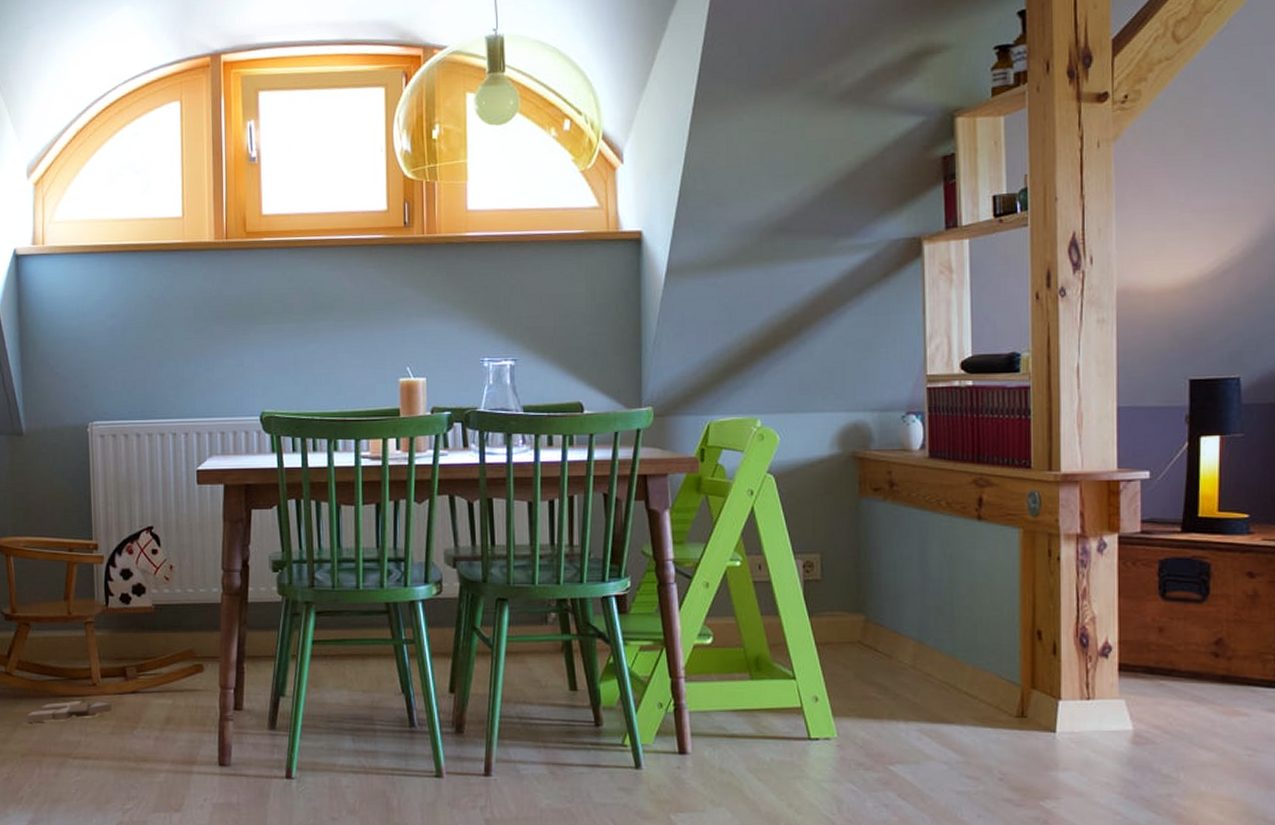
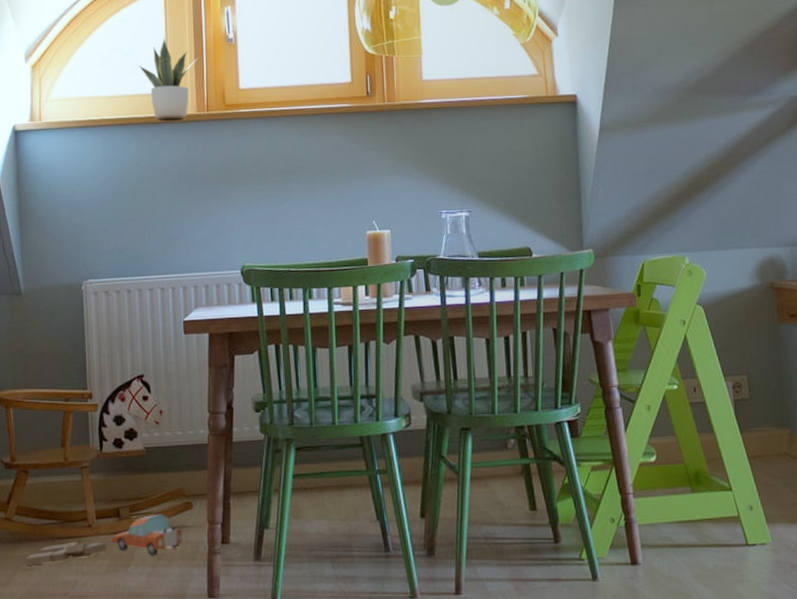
toy car: none [117,675,196,719] -> present [112,513,185,556]
potted plant: none [151,154,216,249] -> present [138,37,197,122]

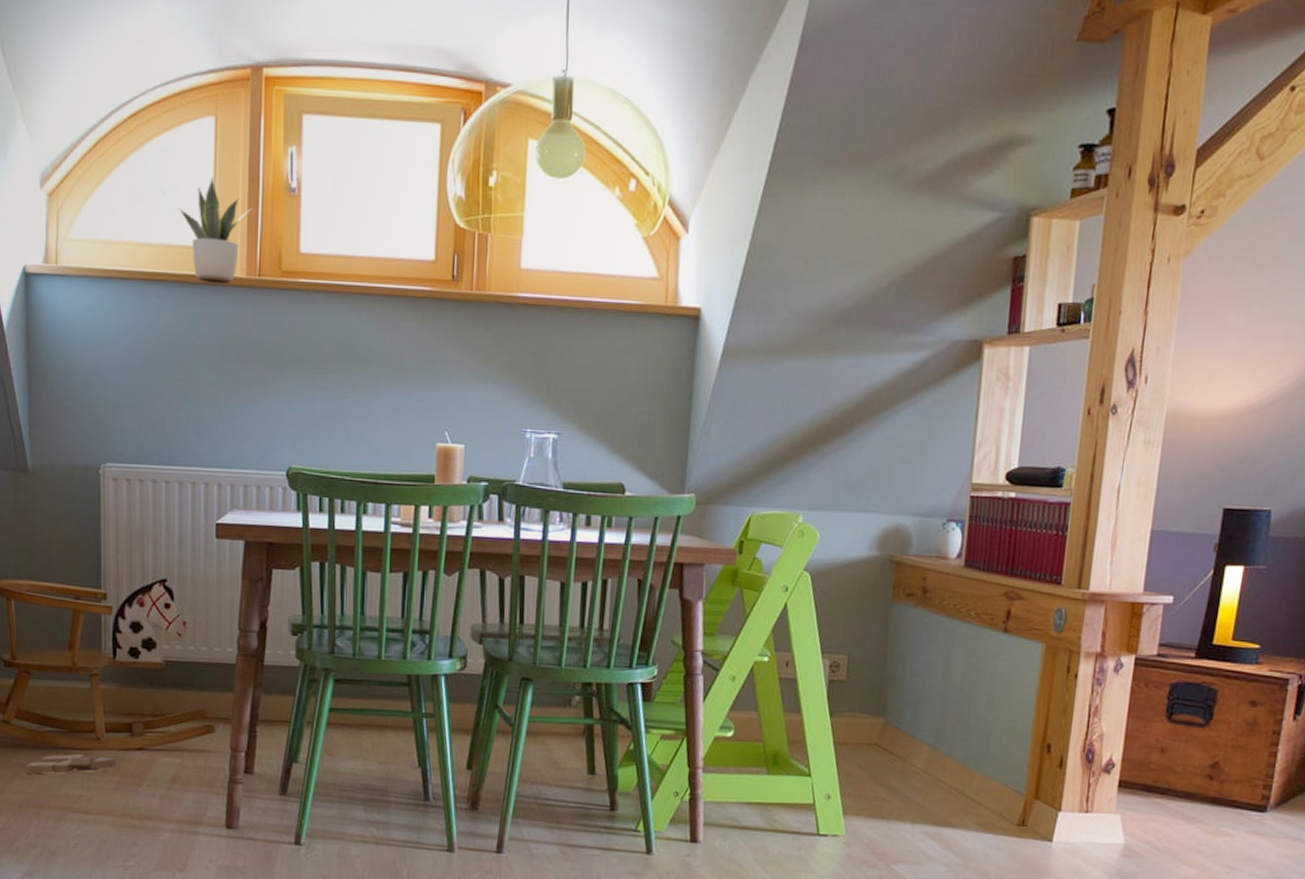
toy car: present [112,513,185,556] -> none [122,734,205,778]

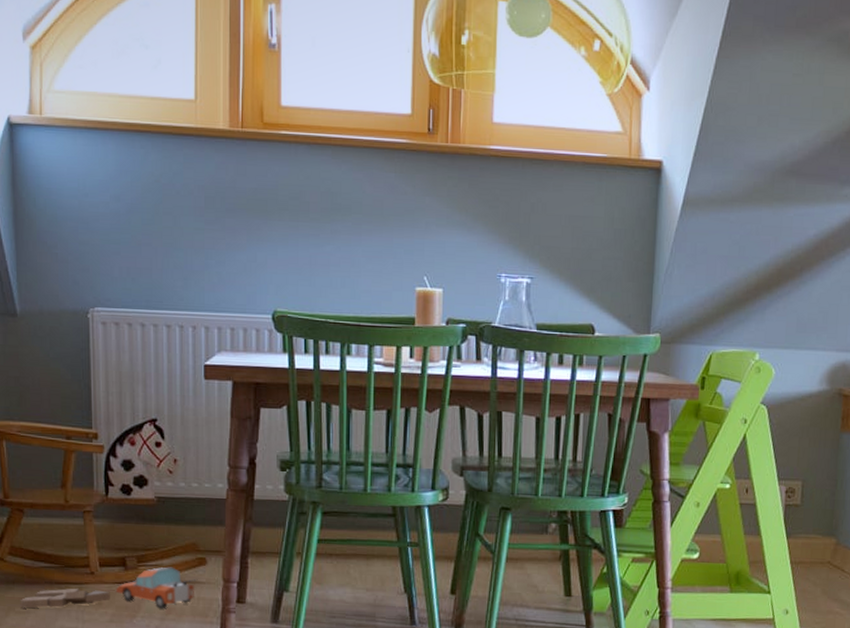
toy car: none [122,734,205,778] -> present [116,567,198,609]
potted plant: present [179,176,251,284] -> none [161,31,232,135]

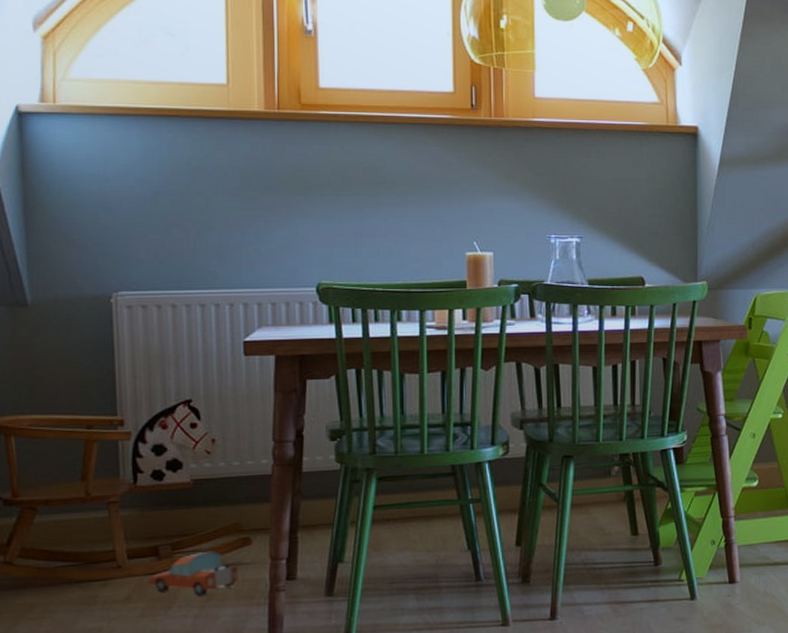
toy blocks: present [20,588,110,609] -> none [32,584,141,614]

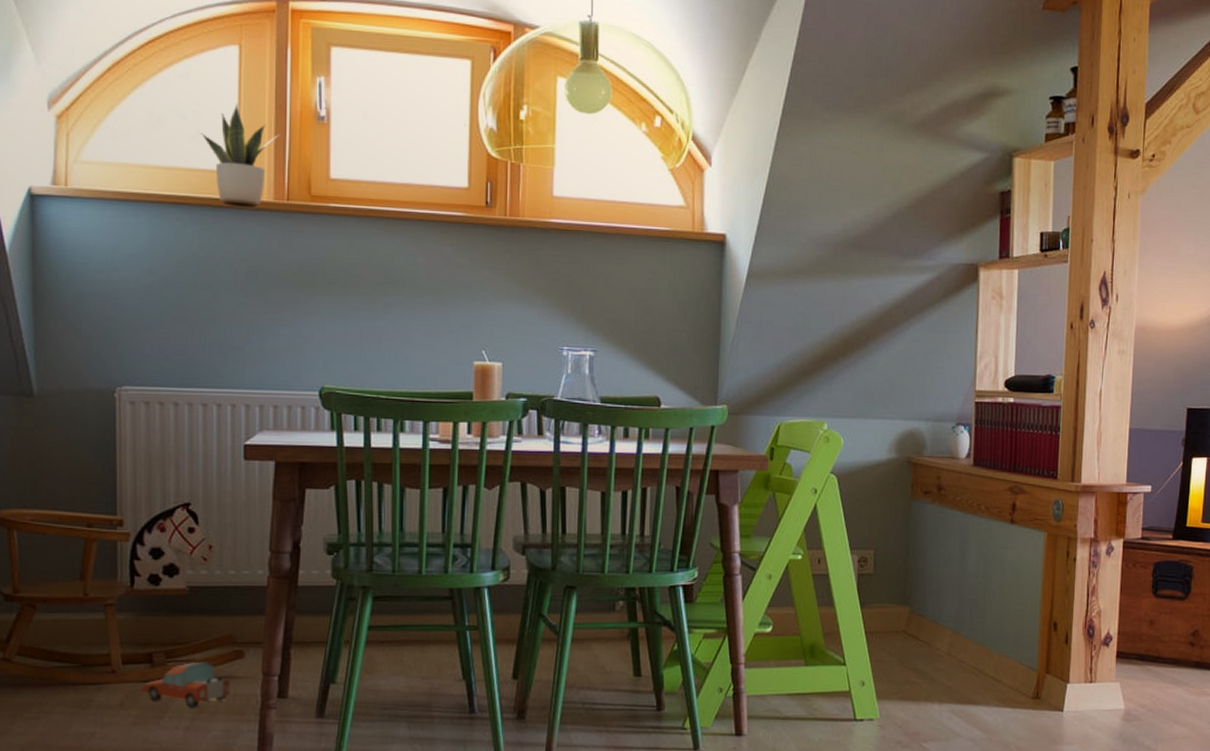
potted plant: none [189,20,266,117] -> present [201,103,278,208]

